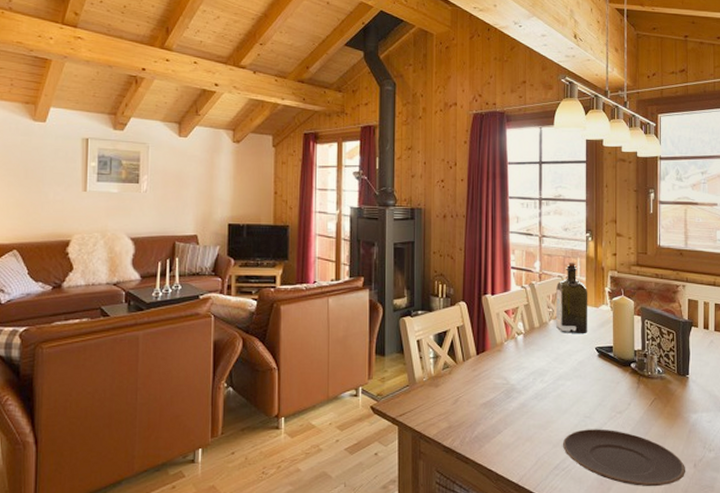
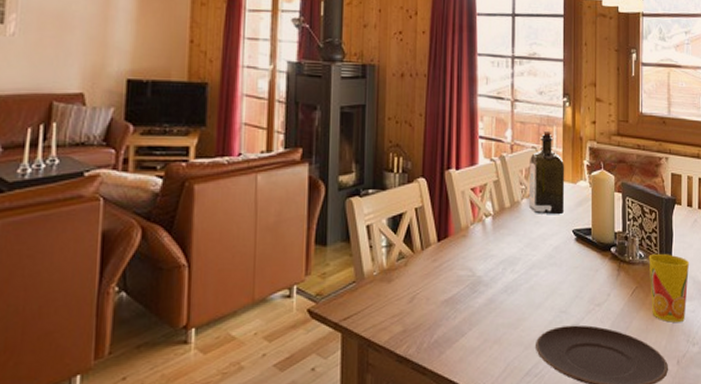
cup: none [666,369,706,430] -> present [648,253,690,323]

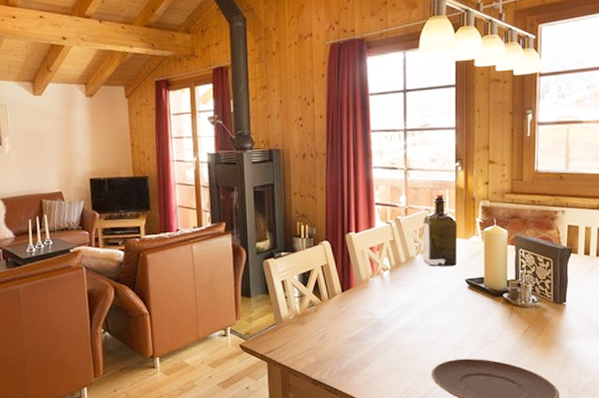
cup: present [648,253,690,323] -> none [541,297,585,357]

